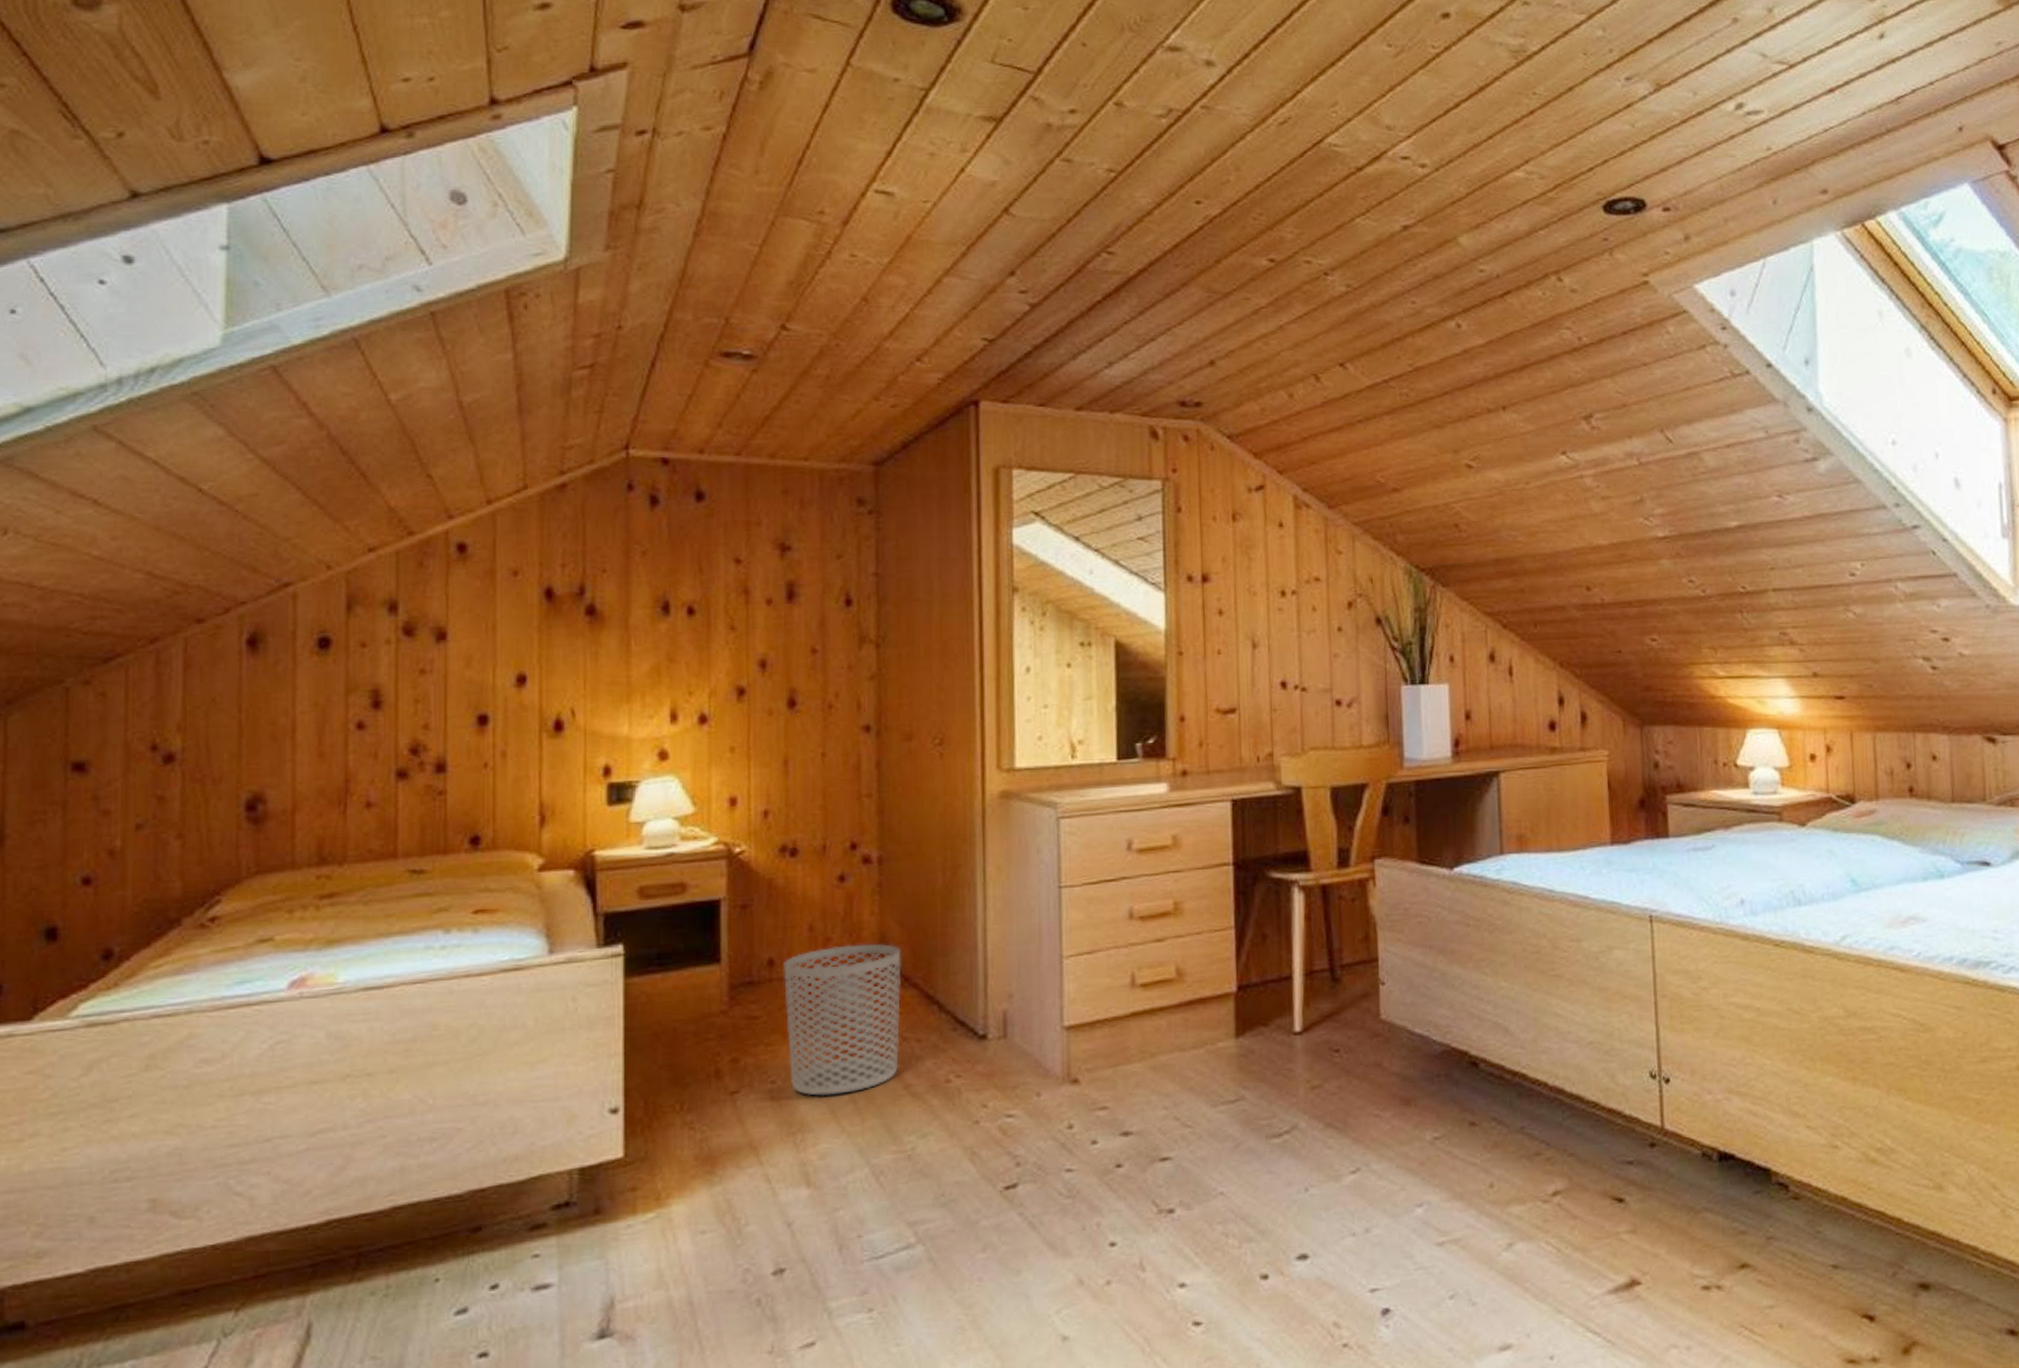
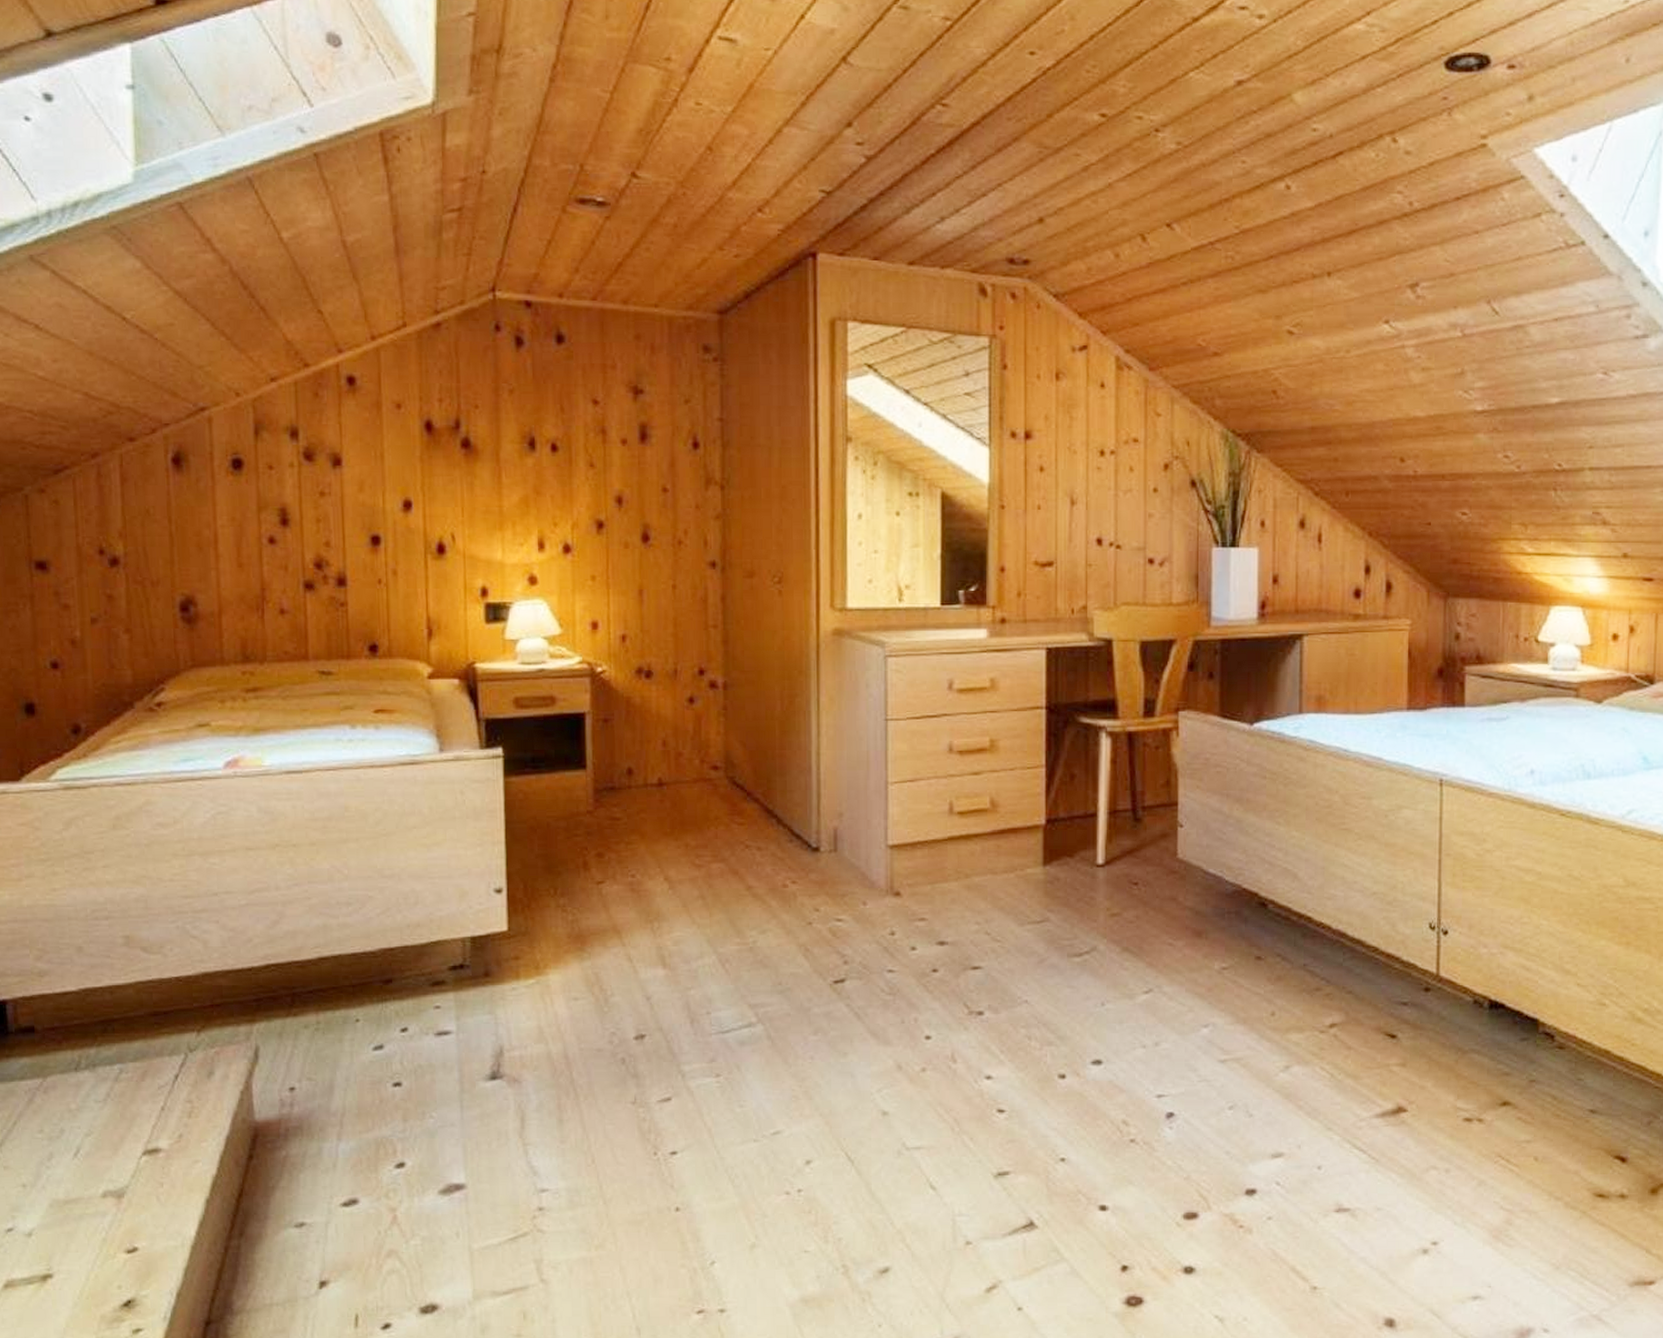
waste bin: present [784,944,901,1096] -> none [641,760,744,891]

